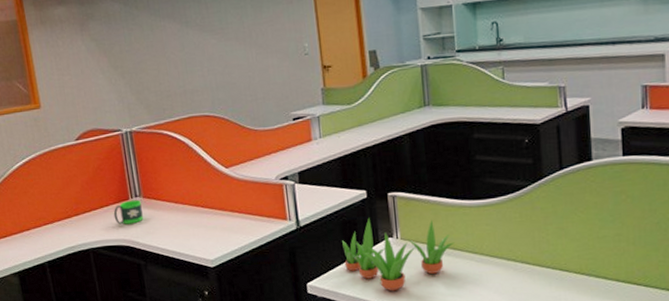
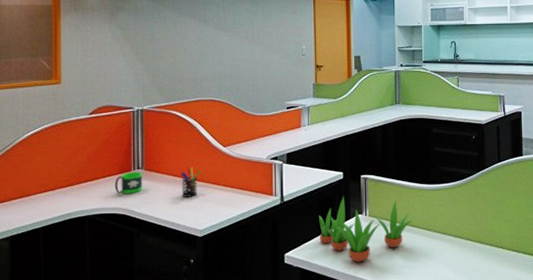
pen holder: none [181,192,204,226] -> present [180,167,201,197]

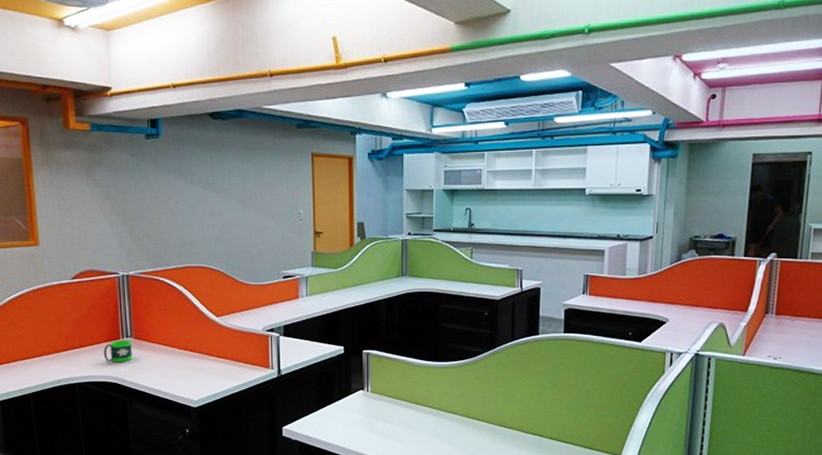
pen holder: present [180,167,201,197] -> none [171,337,193,367]
succulent plant: present [319,196,413,263] -> none [318,371,417,438]

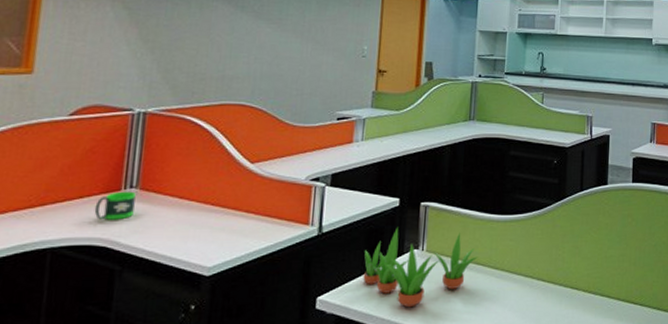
succulent plant: none [318,371,417,438] -> present [363,227,478,308]

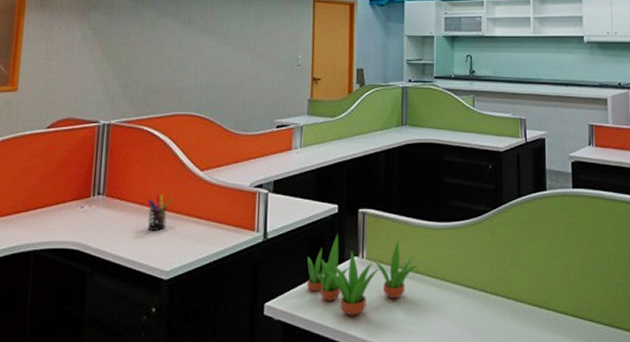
mug: present [94,191,136,220] -> none [68,198,103,225]
pen holder: none [188,187,217,225] -> present [147,194,172,231]

